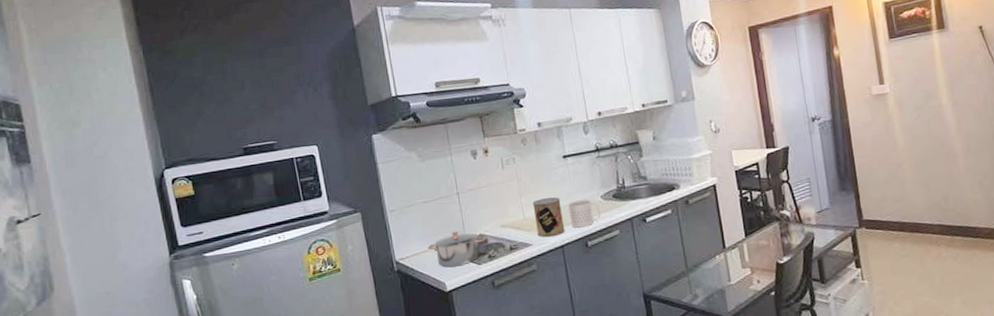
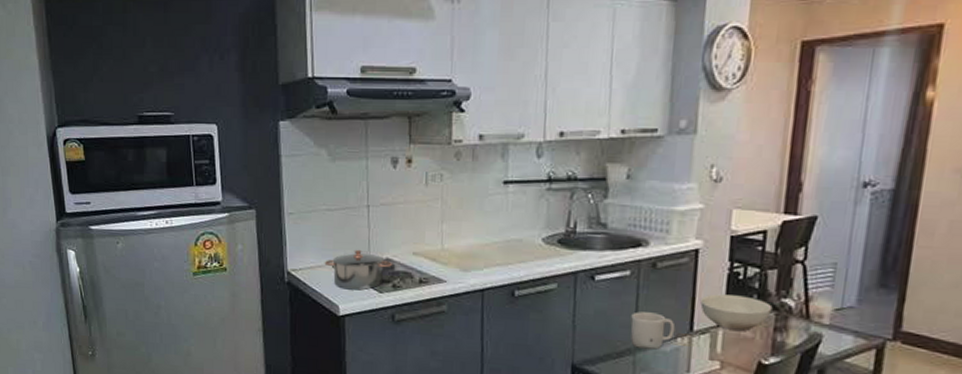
tin can: present [532,197,565,238] -> none [455,229,491,277]
mug: present [568,200,601,228] -> none [498,239,538,273]
mug: none [679,239,713,271] -> present [630,311,676,351]
bowl: none [725,214,776,242] -> present [700,294,773,331]

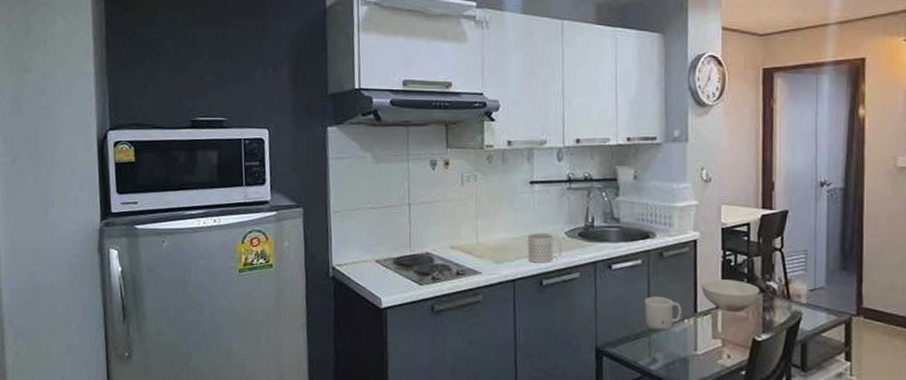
cooking pot: present [324,249,393,291] -> none [367,244,432,283]
mug: none [498,239,538,273] -> present [527,233,562,264]

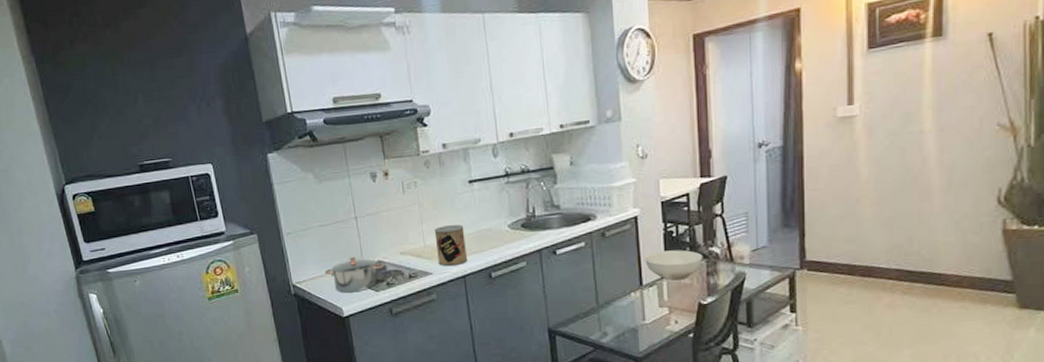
cooking pot: none [367,244,432,283] -> present [324,256,385,293]
tin can: none [488,224,520,268] -> present [434,225,468,267]
mug: present [527,233,562,264] -> none [472,228,507,258]
mug: present [644,296,682,332] -> none [591,274,628,307]

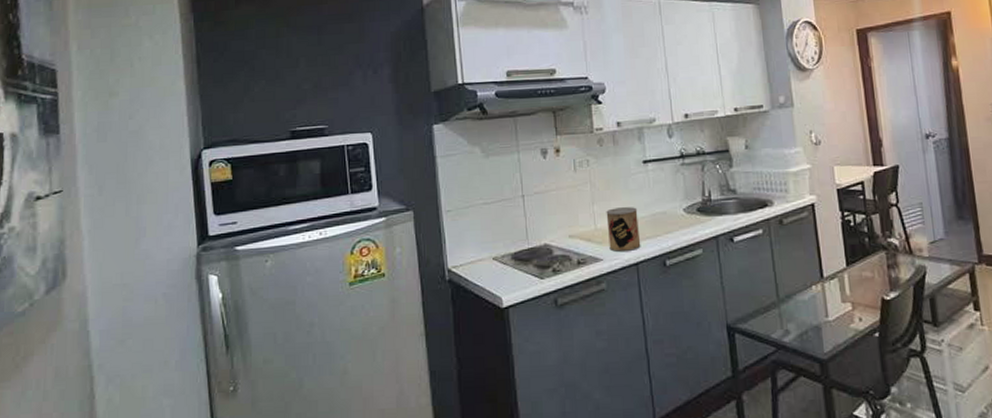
cooking pot: present [324,256,385,293] -> none [484,238,551,280]
bowl: present [645,250,703,280] -> none [824,240,883,272]

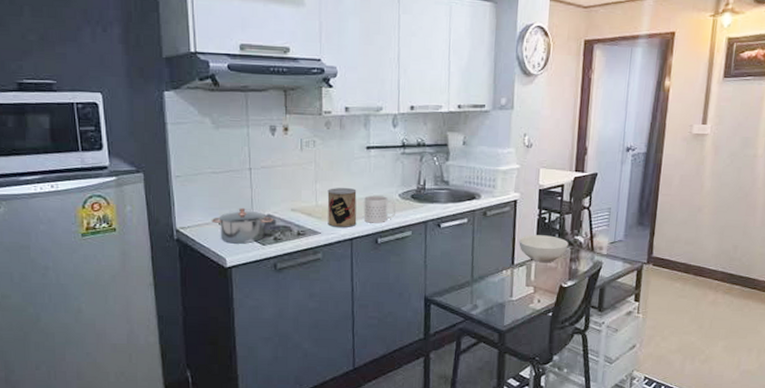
cooking pot: none [484,238,551,280] -> present [211,207,274,244]
mug: none [646,212,682,244] -> present [363,195,396,224]
bowl: none [824,240,883,272] -> present [519,235,569,262]

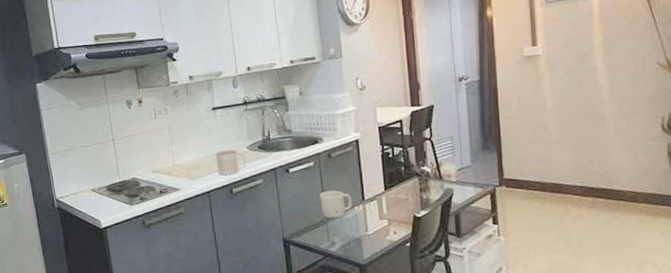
cooking pot: present [211,207,274,244] -> none [84,174,139,207]
tin can: present [327,188,357,228] -> none [182,146,212,183]
mug: none [468,251,502,282] -> present [319,190,352,220]
bowl: present [519,235,569,262] -> none [366,169,416,195]

